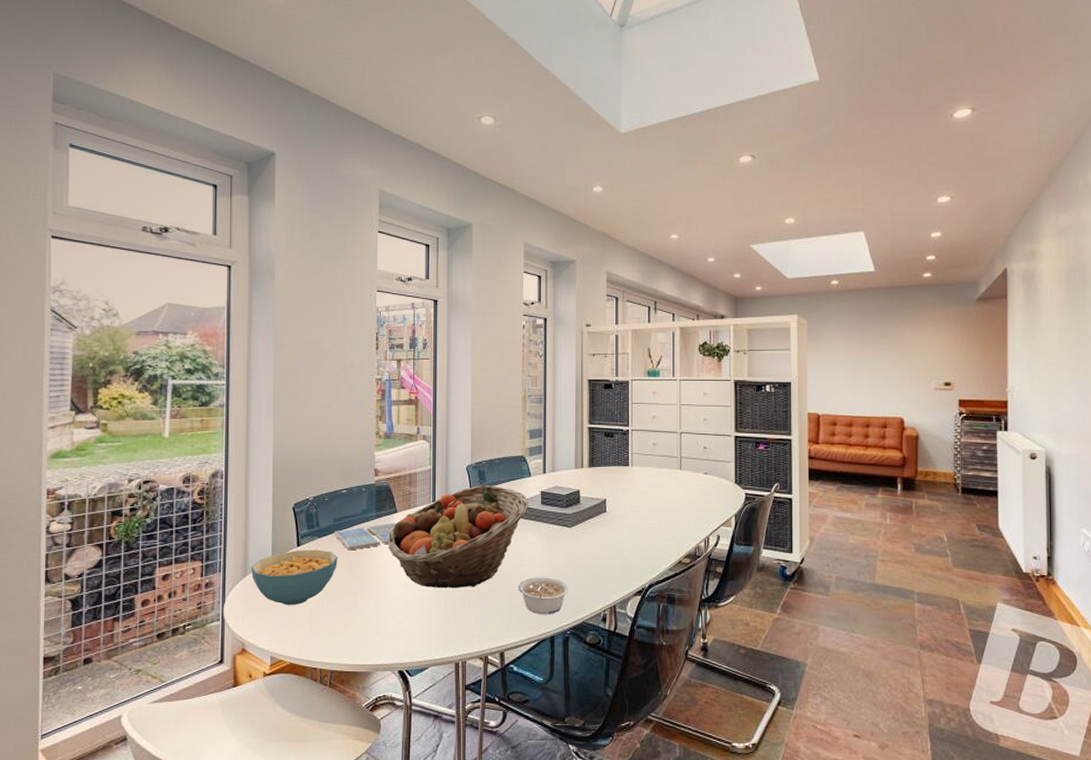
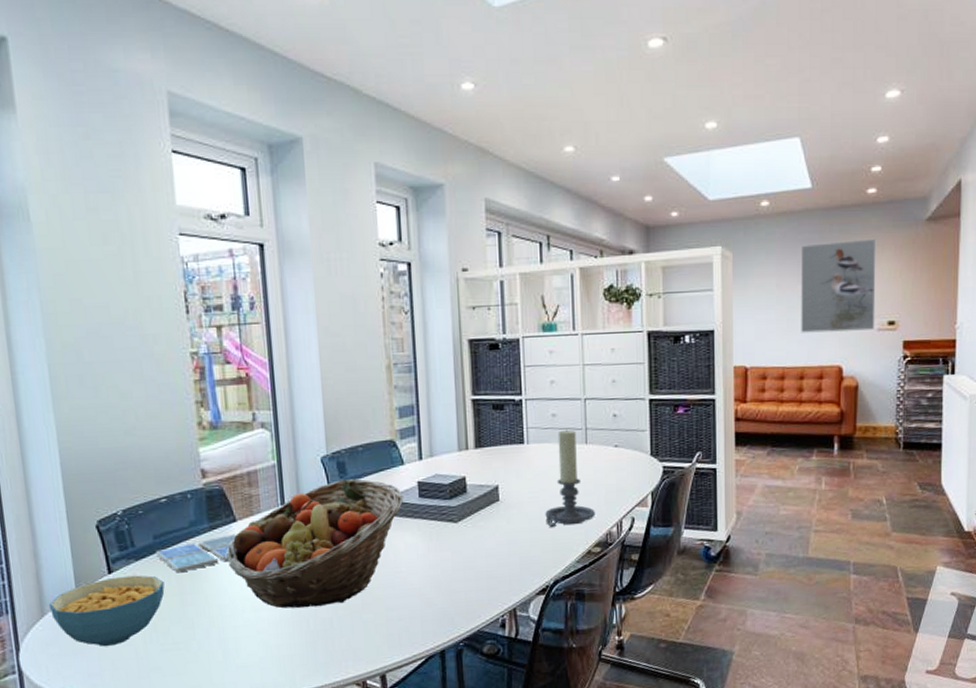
legume: present [518,577,570,615] -> none [397,583,460,628]
candle holder: none [644,457,686,538] -> present [545,429,595,527]
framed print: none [865,313,933,389] -> present [800,238,877,333]

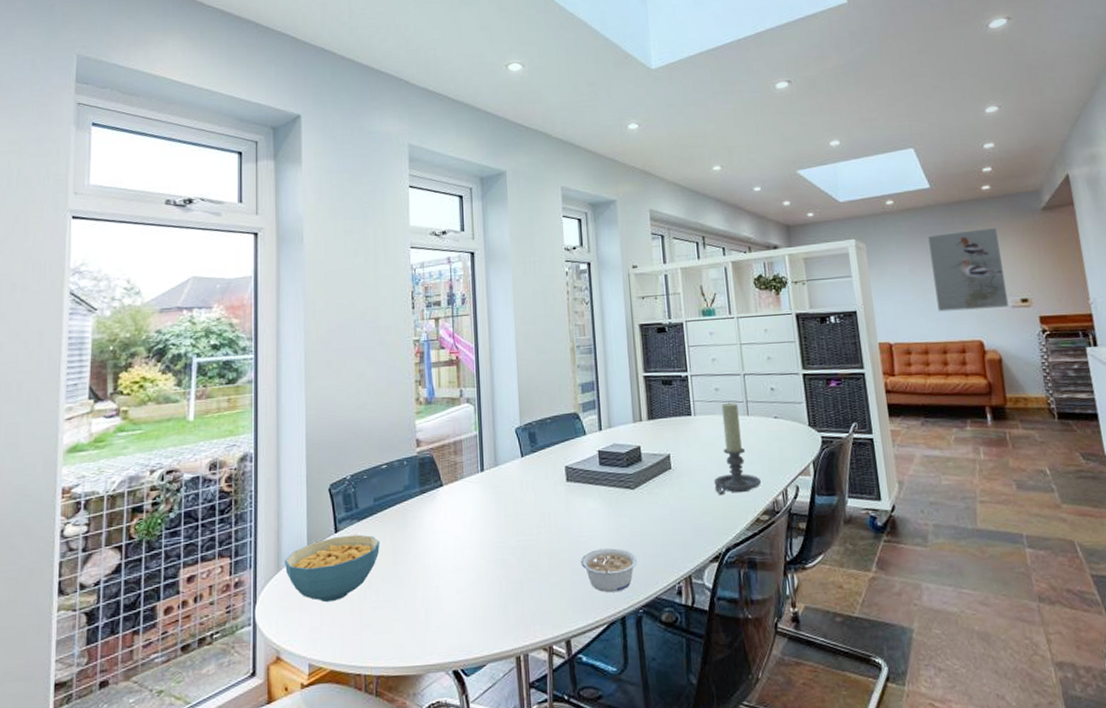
drink coaster: present [156,534,237,573] -> none [375,498,443,534]
fruit basket: present [225,478,404,609] -> none [432,448,586,570]
legume: none [397,583,460,628] -> present [581,548,639,593]

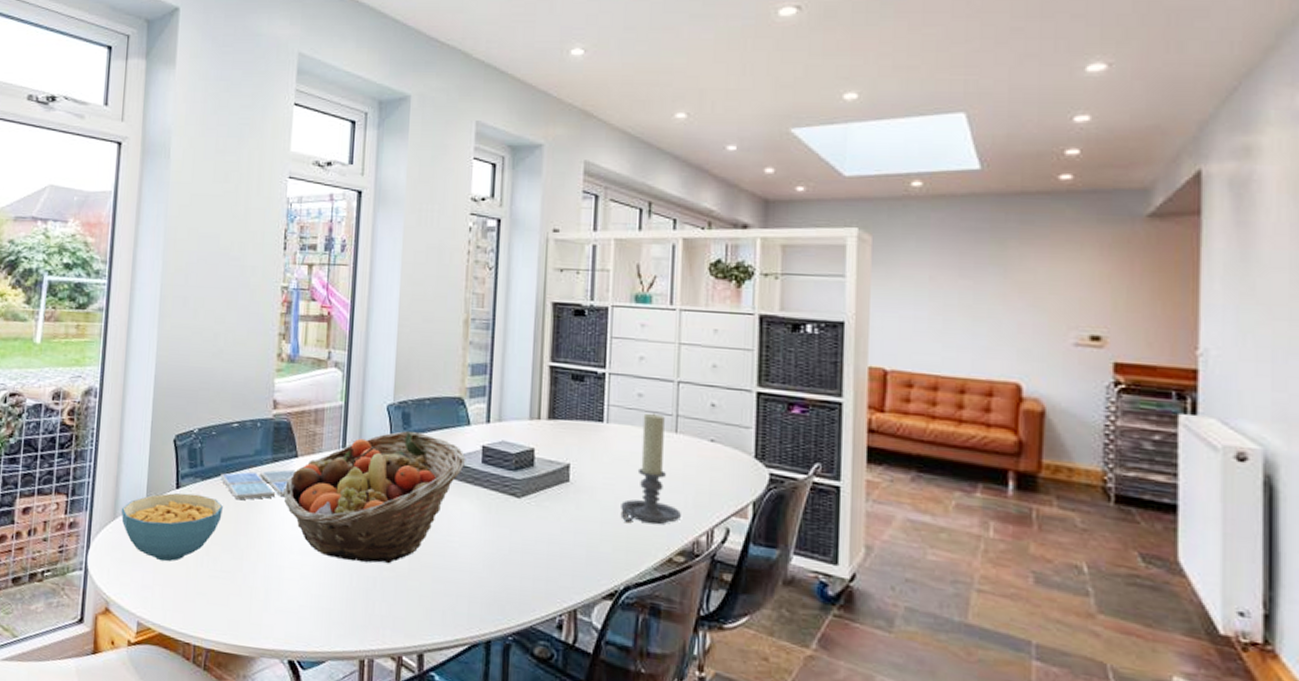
drink coaster: none [375,498,443,534] -> present [220,469,296,500]
fruit basket: none [432,448,586,570] -> present [282,431,466,564]
legume: present [581,548,639,593] -> none [446,559,515,612]
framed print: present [928,227,1010,312] -> none [962,232,1073,344]

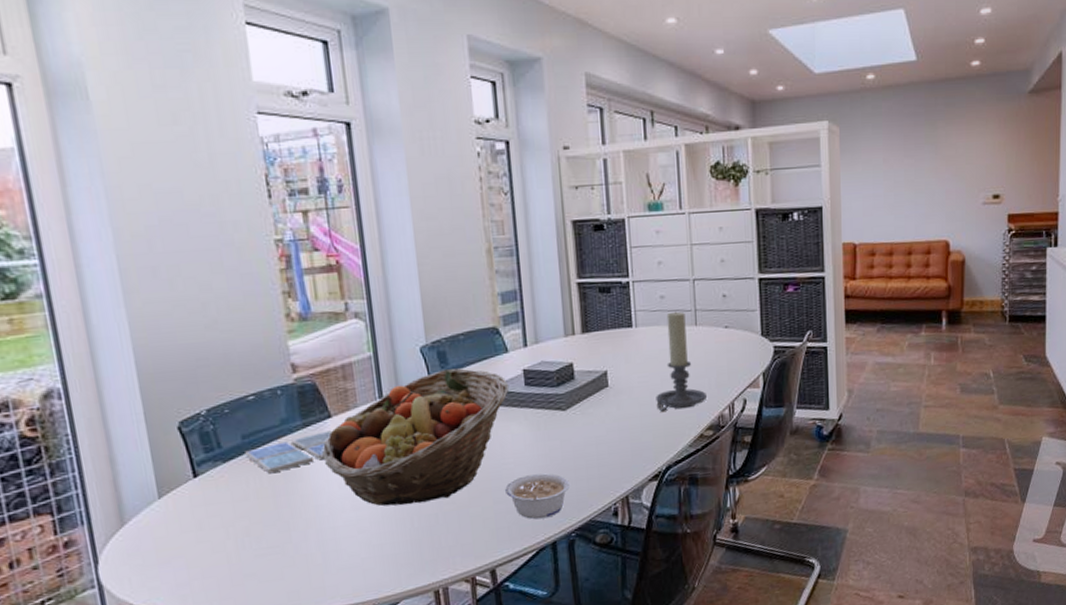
cereal bowl: present [121,493,223,562] -> none [128,477,257,555]
legume: none [446,559,515,612] -> present [505,473,571,519]

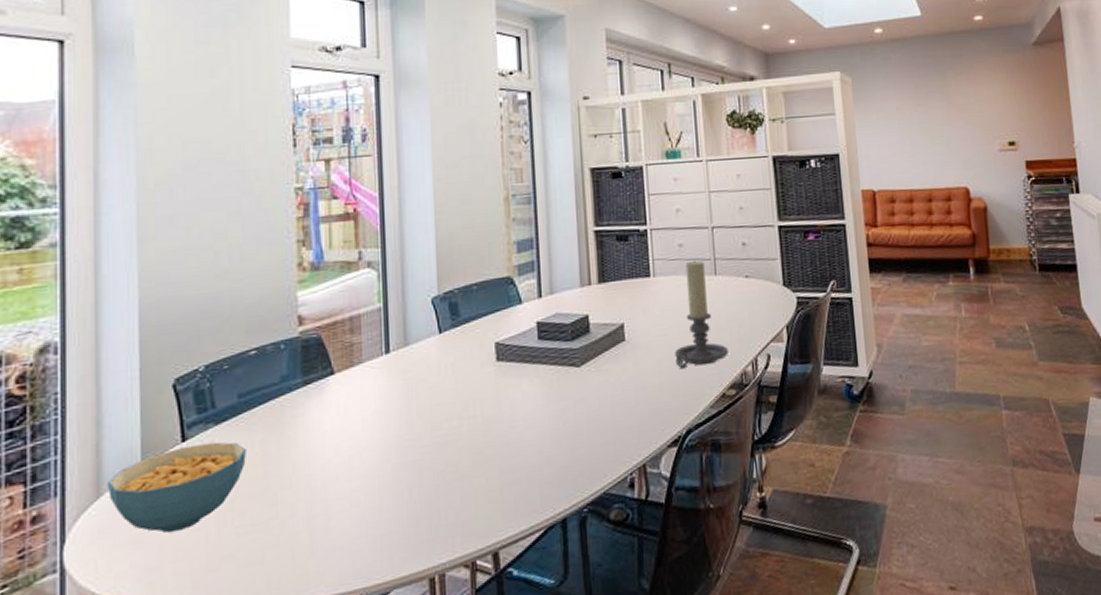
cereal bowl: none [128,477,257,555] -> present [106,441,246,534]
drink coaster: present [245,430,333,474] -> none [239,388,334,438]
fruit basket: present [321,368,510,506] -> none [319,320,522,476]
legume: present [505,473,571,519] -> none [513,438,584,492]

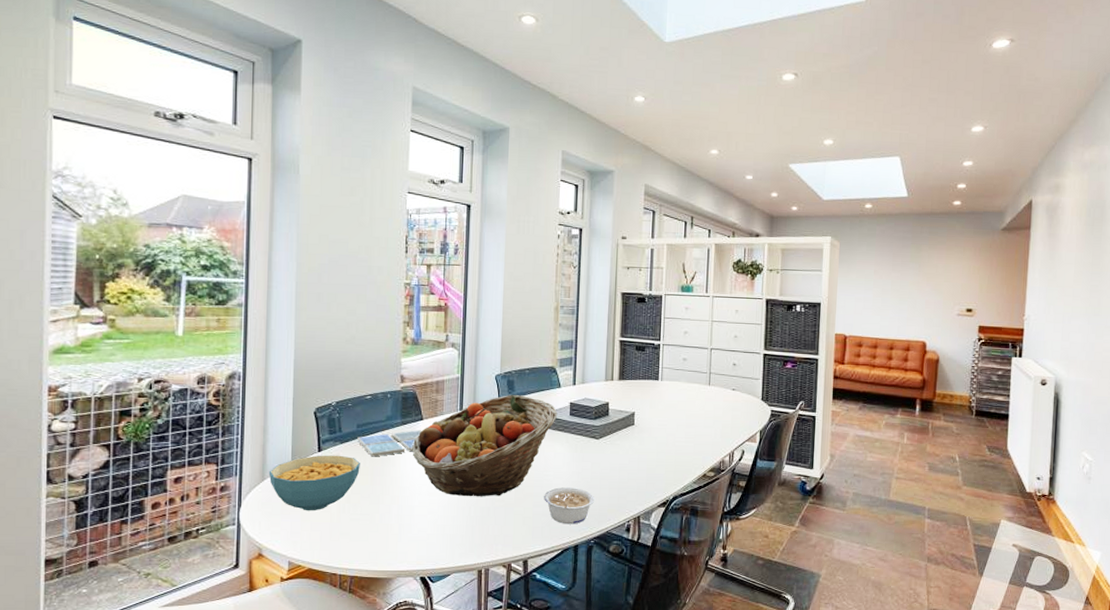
drink coaster: none [239,388,334,438] -> present [357,430,422,457]
fruit basket: none [319,320,522,476] -> present [411,395,558,497]
legume: none [513,438,584,492] -> present [544,487,595,525]
candle holder: present [675,260,728,368] -> none [671,372,712,451]

